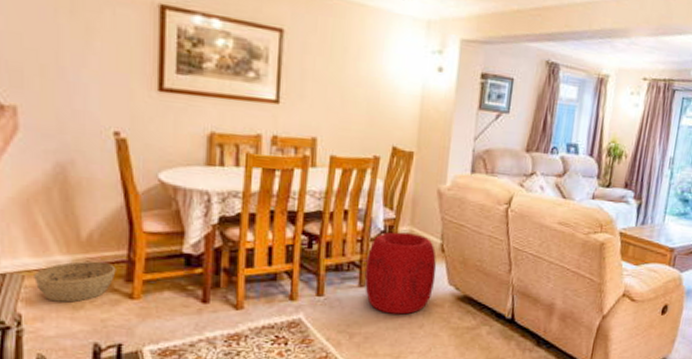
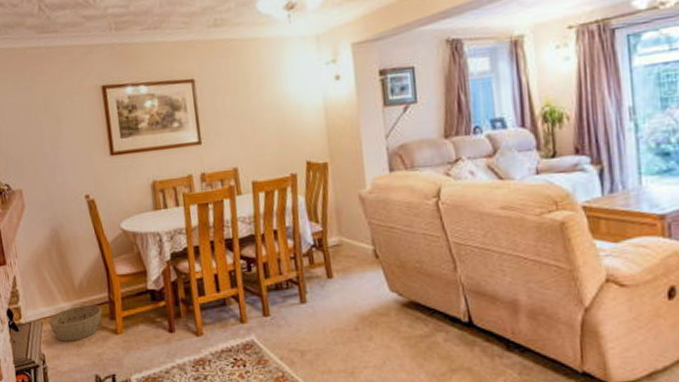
pouf: present [364,232,437,315] -> none [302,243,376,328]

